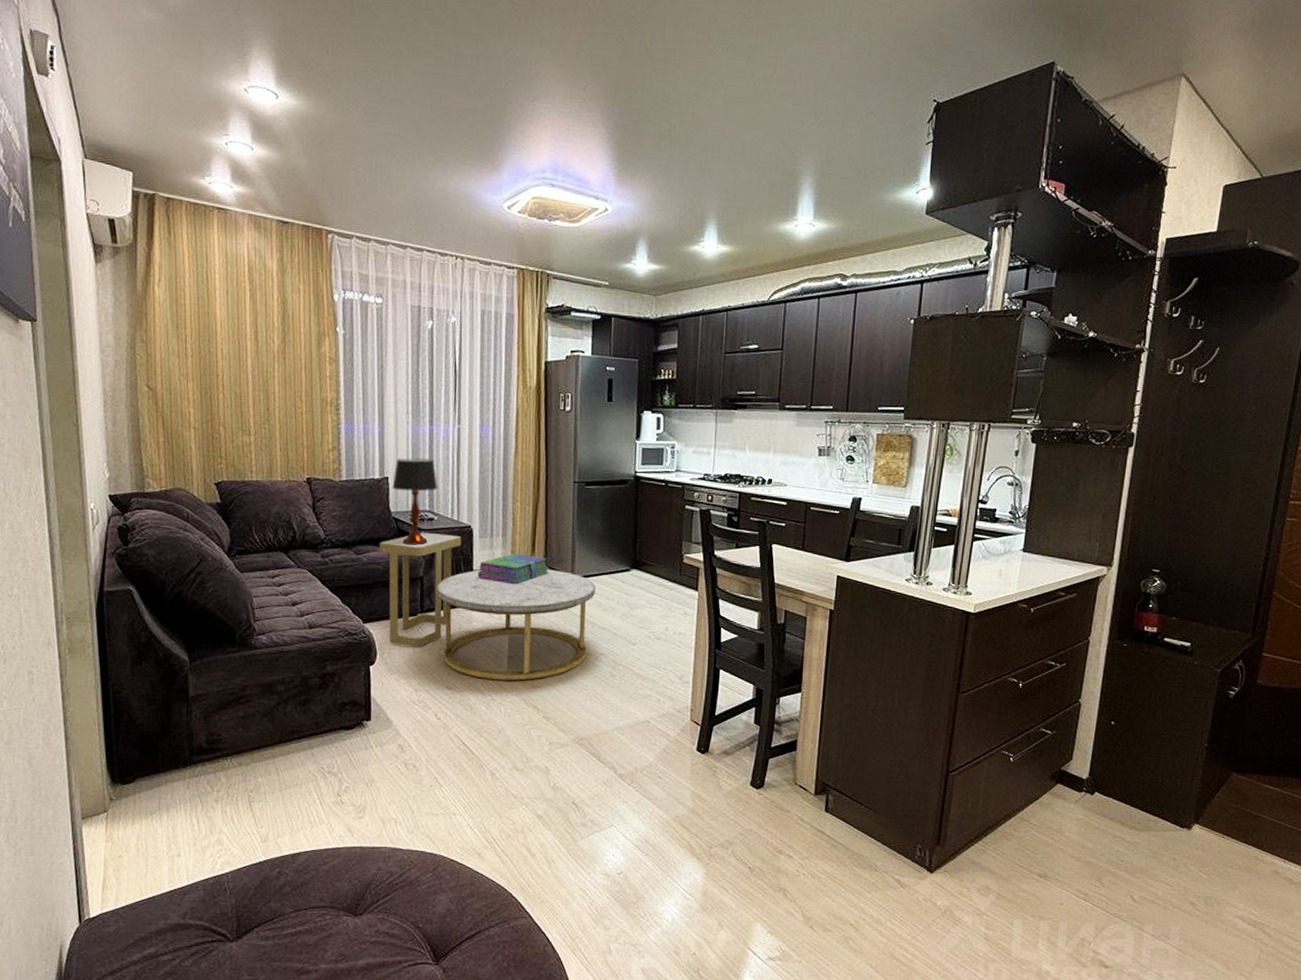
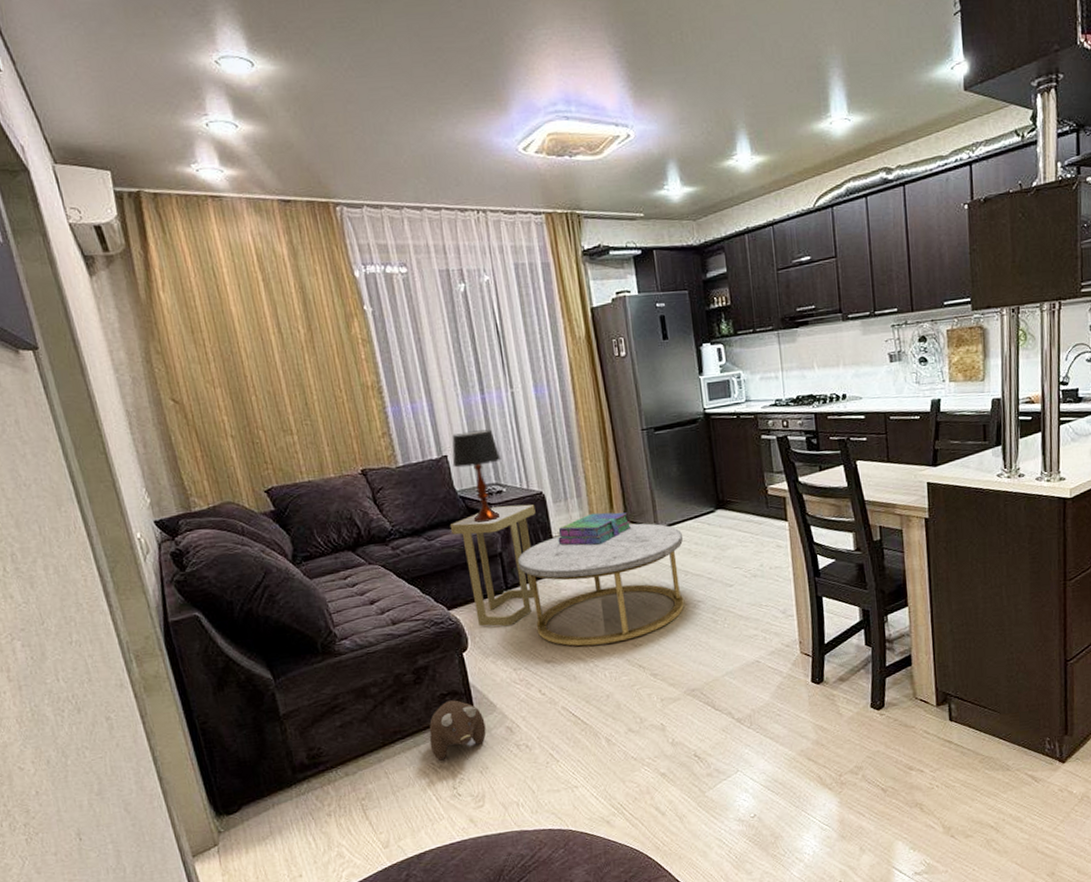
plush toy: none [323,710,379,766] -> present [429,700,487,761]

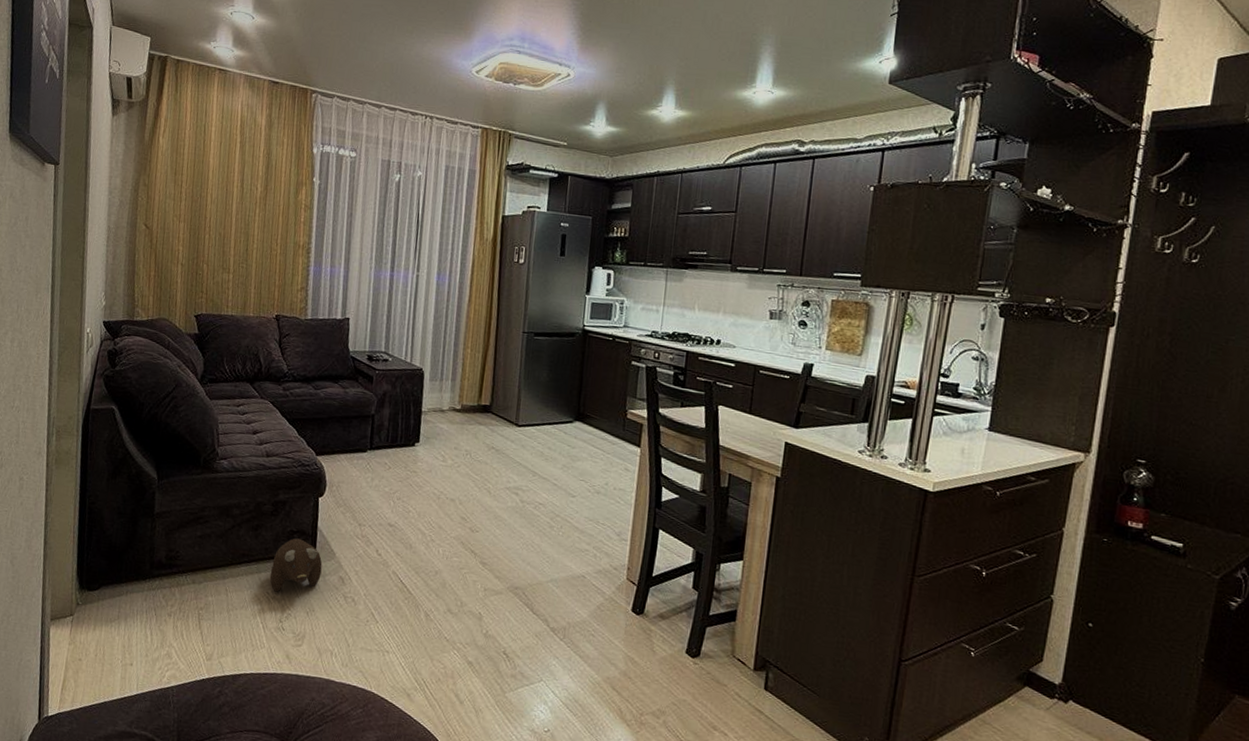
side table: present [449,504,536,627] -> none [336,372,413,483]
table lamp: present [452,429,502,523] -> none [352,301,395,385]
coffee table: present [517,523,684,647] -> none [385,411,539,524]
stack of books: present [558,512,632,546] -> none [425,398,495,429]

